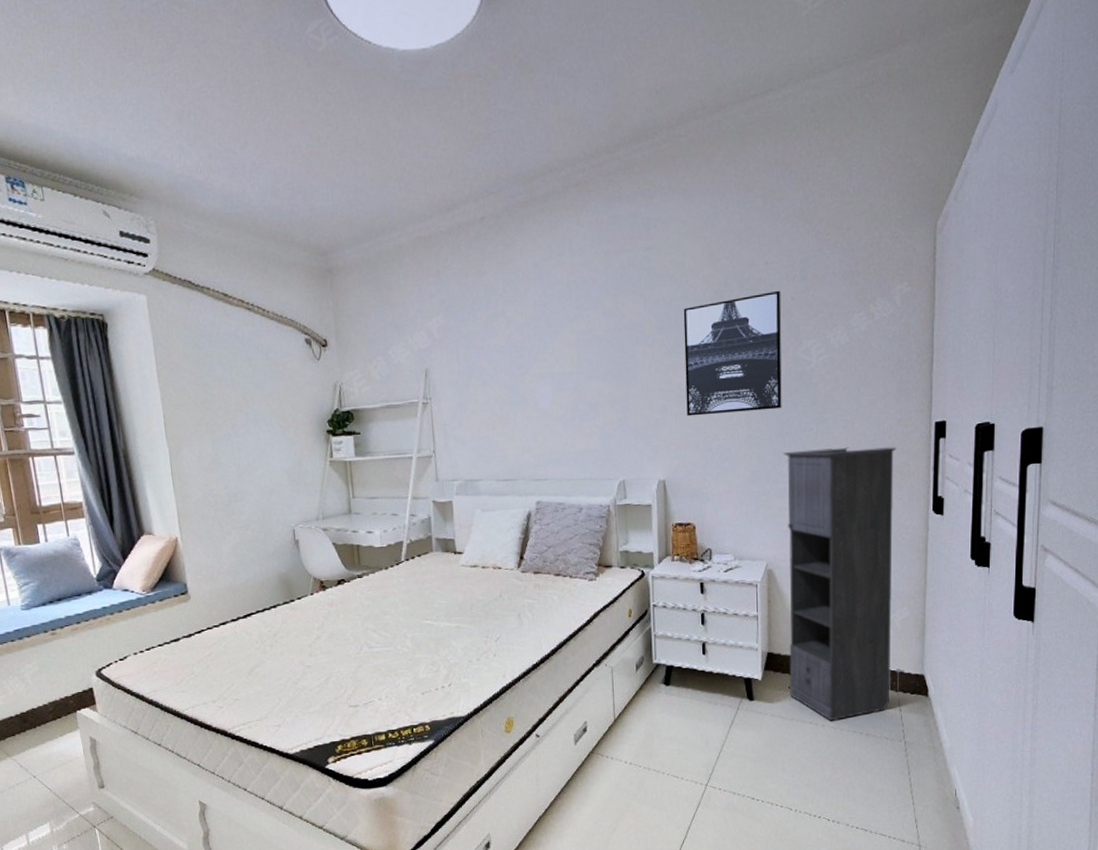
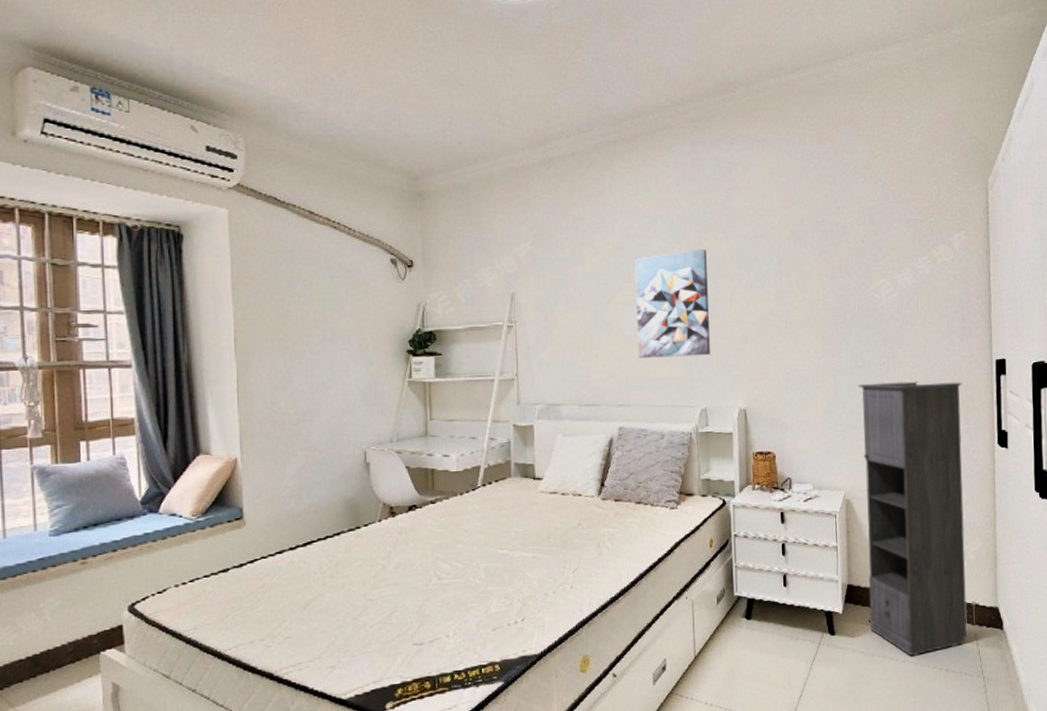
wall art: none [549,314,628,432] -> present [635,248,710,358]
wall art: present [683,290,782,416] -> none [762,233,856,347]

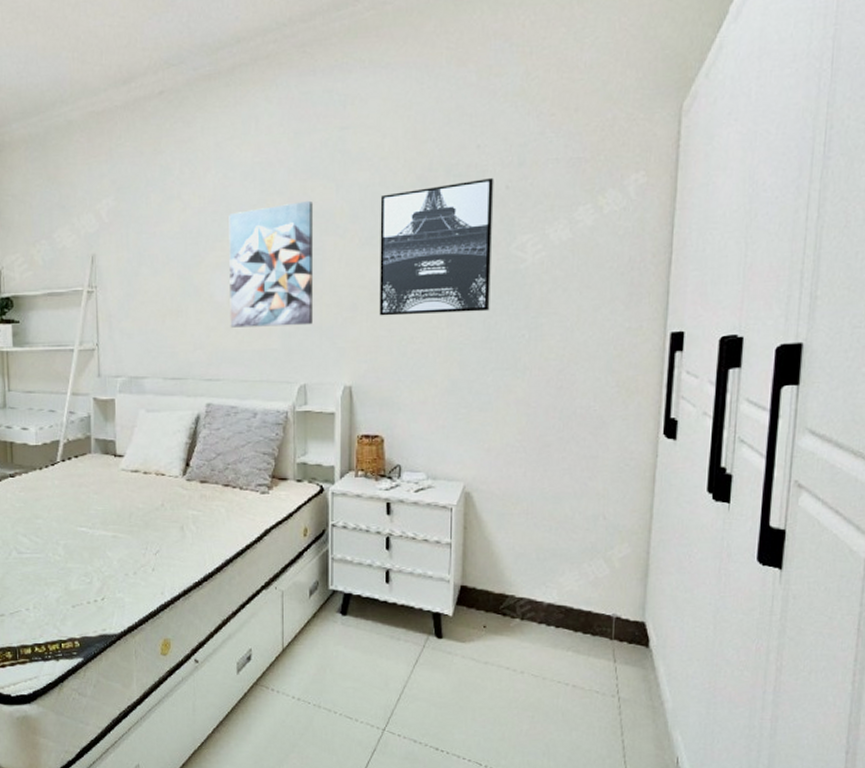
wall art: none [762,233,856,347] -> present [379,177,494,316]
storage cabinet: present [858,381,968,656] -> none [485,358,623,668]

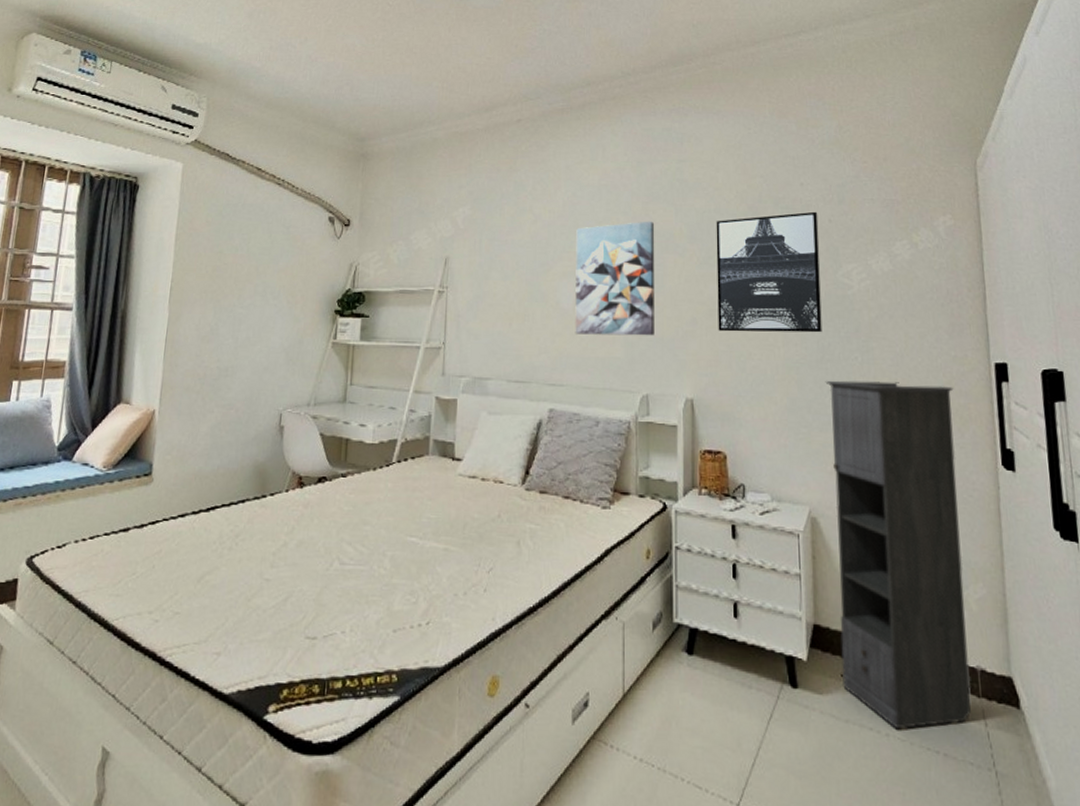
storage cabinet: none [485,358,623,668] -> present [825,380,972,730]

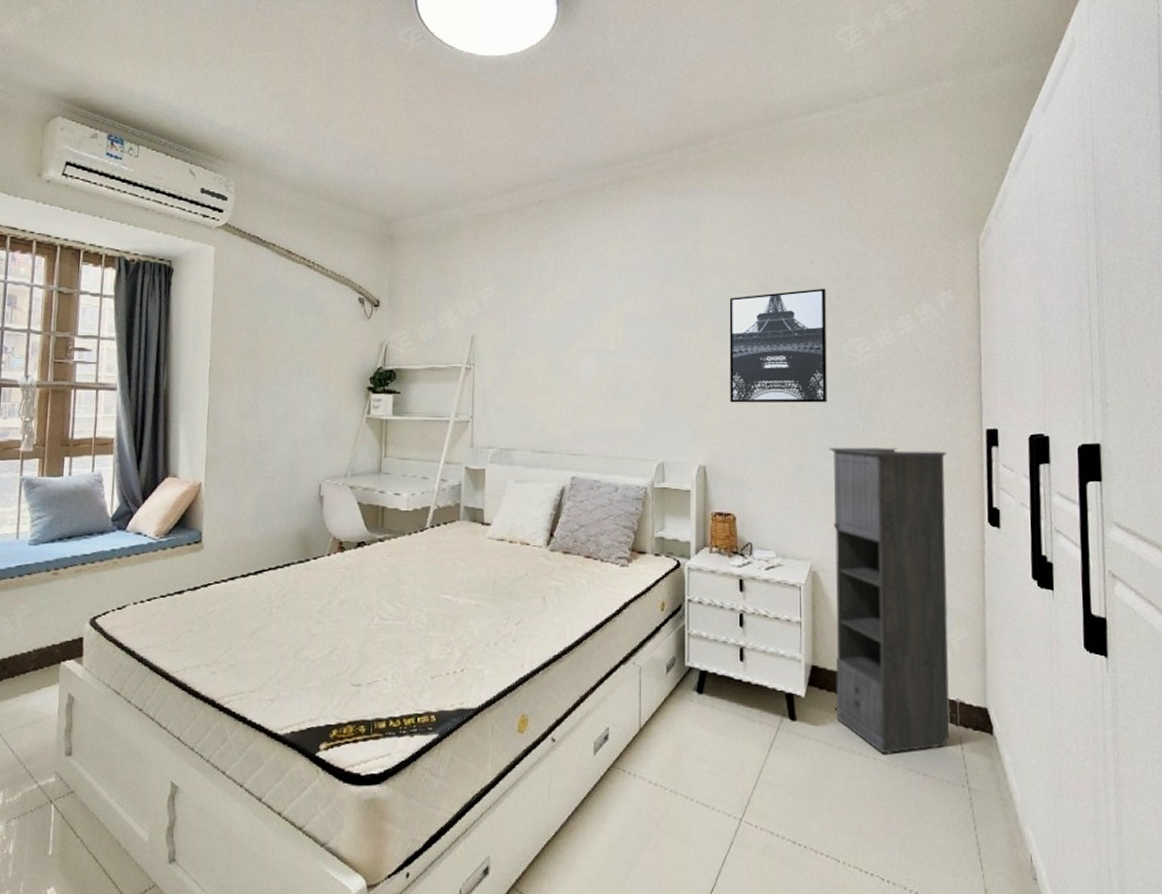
wall art: present [575,221,655,336] -> none [595,298,671,408]

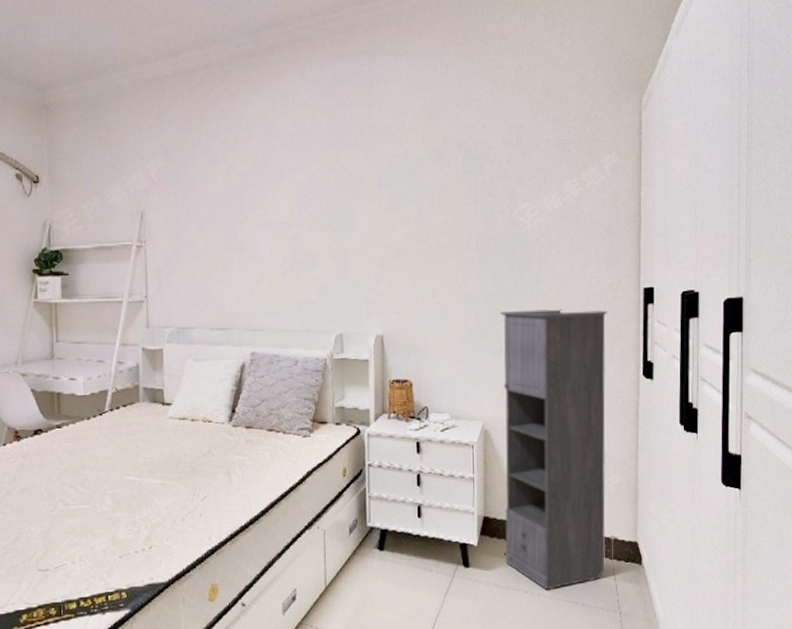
wall art: present [729,288,828,403] -> none [403,153,499,272]

